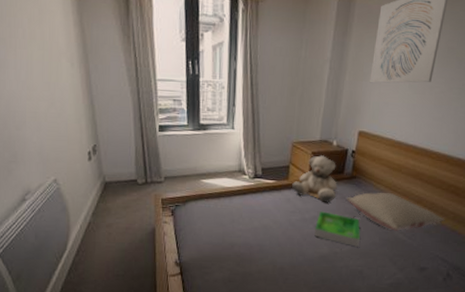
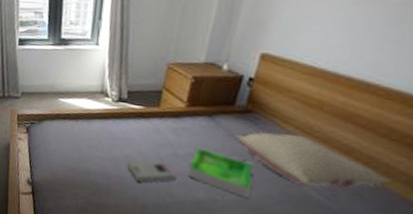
book: none [265,225,305,248] -> present [126,160,176,183]
teddy bear: present [292,155,337,202] -> none [163,81,225,139]

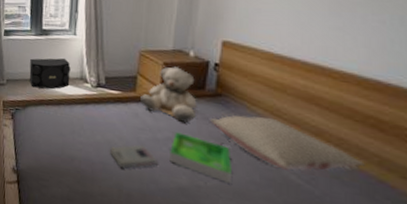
speaker: none [45,70,91,104] -> present [29,58,71,90]
teddy bear: none [163,81,225,139] -> present [140,67,197,122]

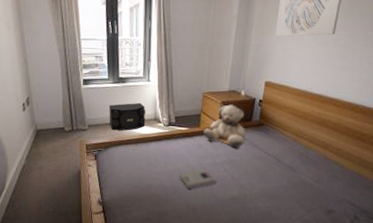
tray: present [170,132,231,183] -> none [225,156,268,190]
pillow: present [210,115,365,171] -> none [255,138,352,175]

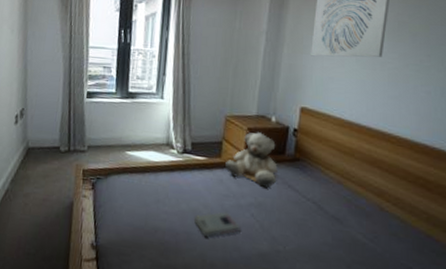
speaker: present [109,102,146,131] -> none [113,122,157,156]

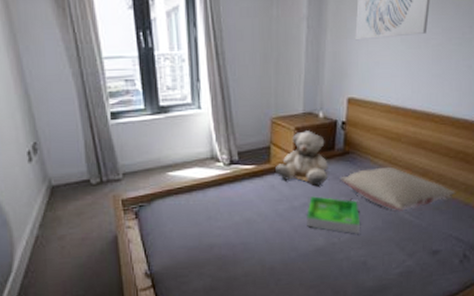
book: present [193,212,241,238] -> none [248,216,296,245]
tray: none [252,197,308,246] -> present [307,196,360,234]
pillow: none [289,178,416,230] -> present [340,166,456,211]

